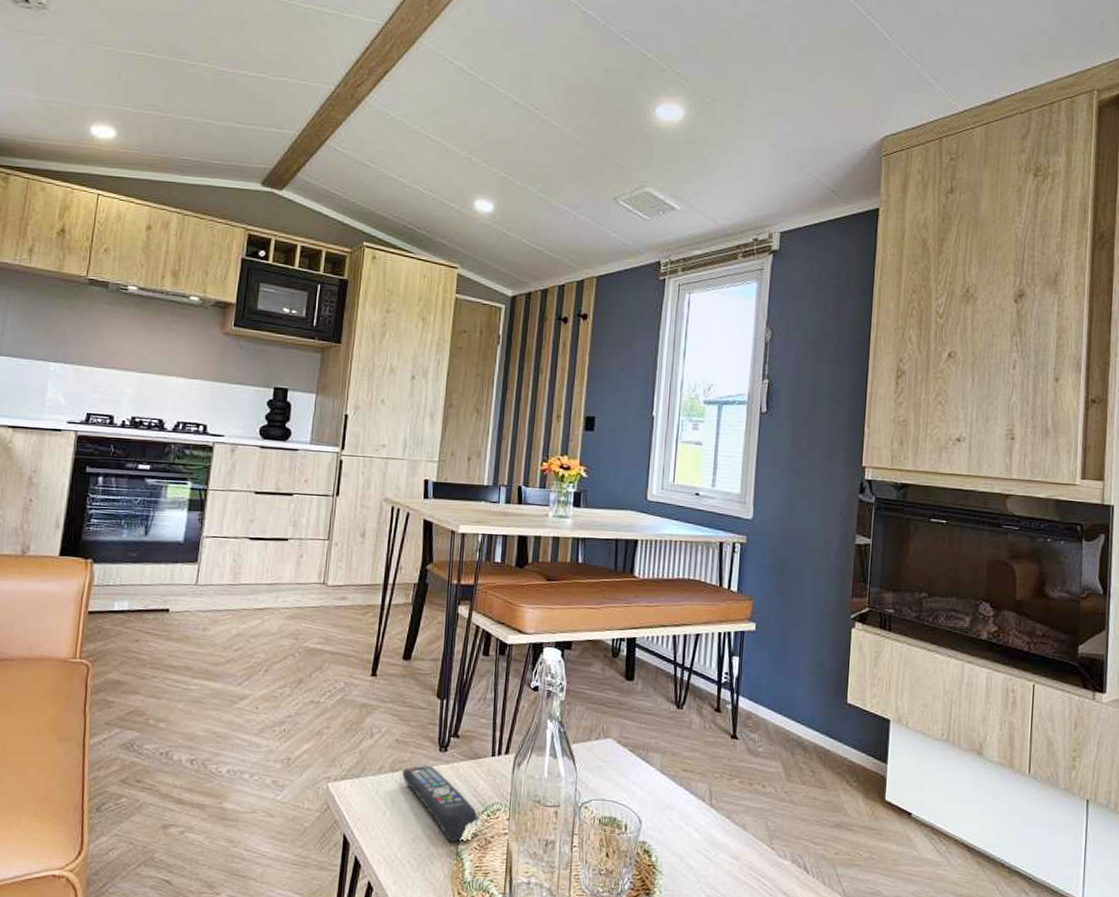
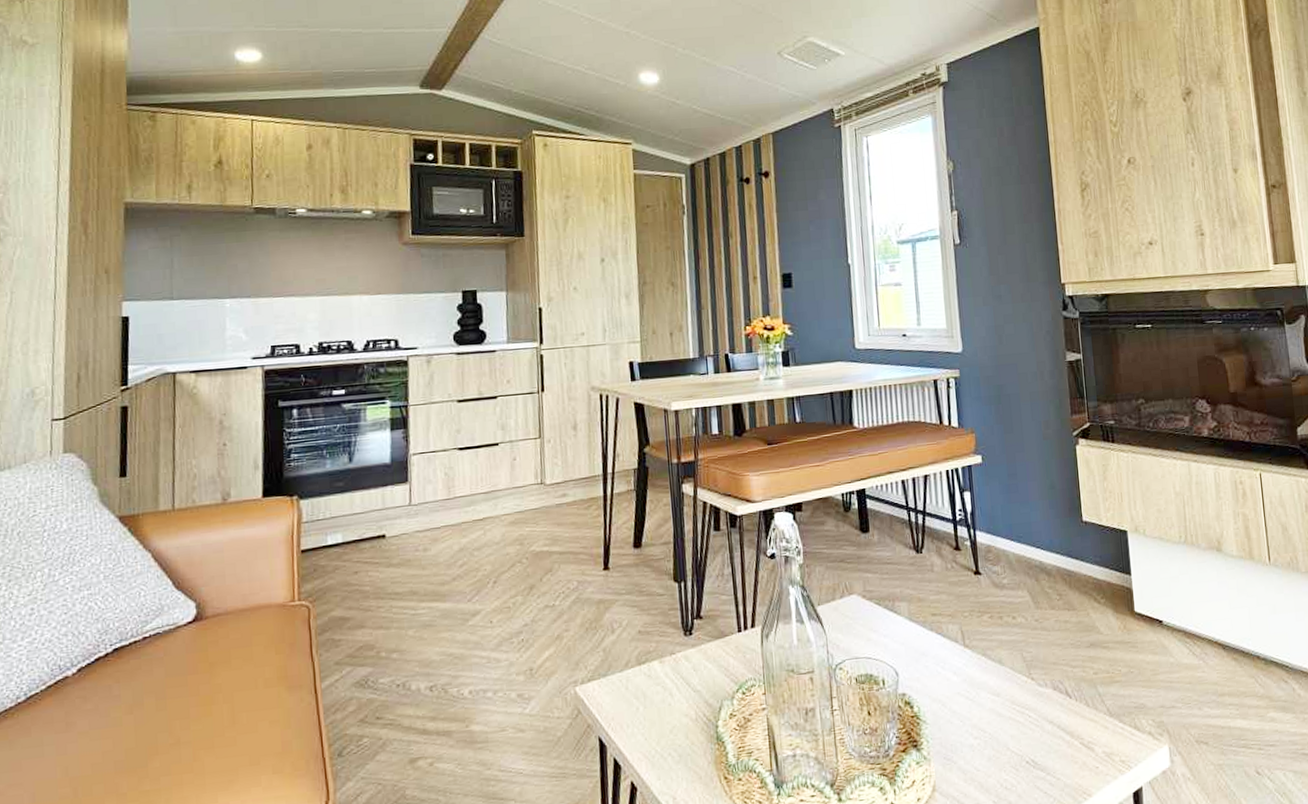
remote control: present [401,766,478,843] -> none [649,652,734,727]

